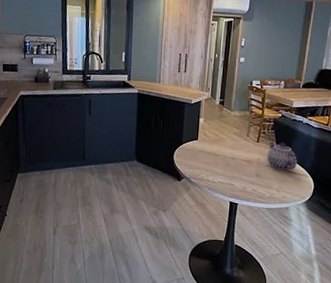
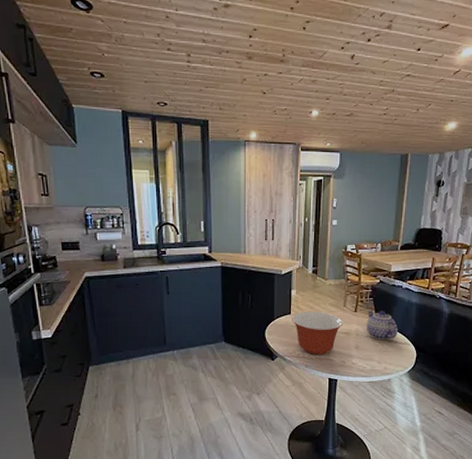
mixing bowl: none [198,138,246,180] -> present [292,311,343,356]

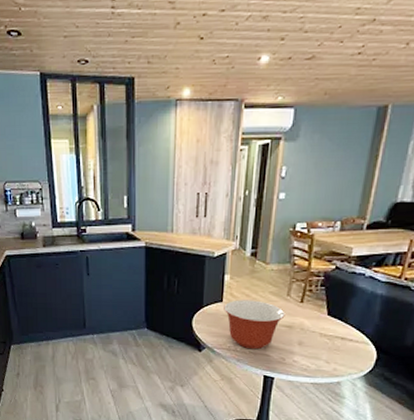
teapot: present [366,310,398,341] -> none [313,301,355,338]

